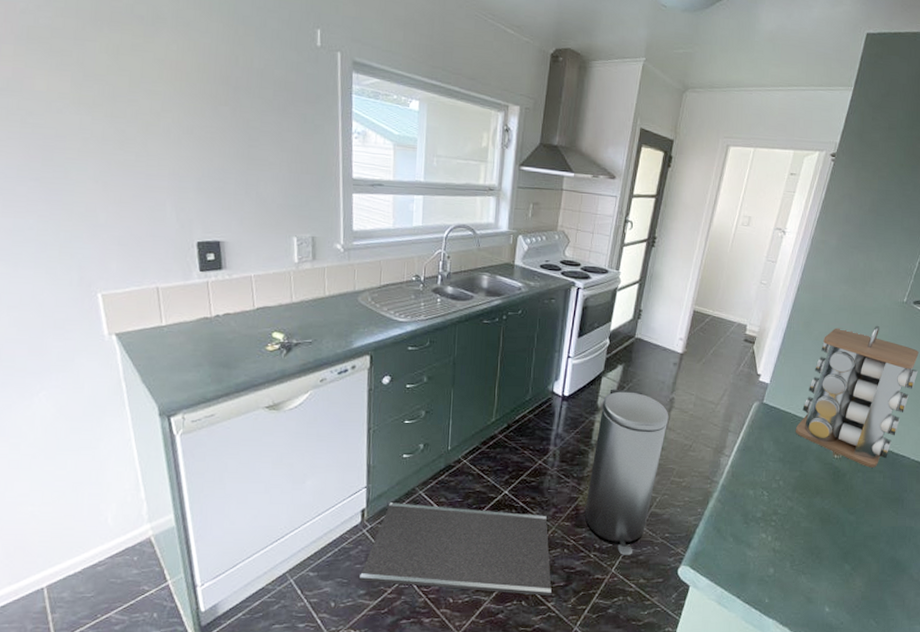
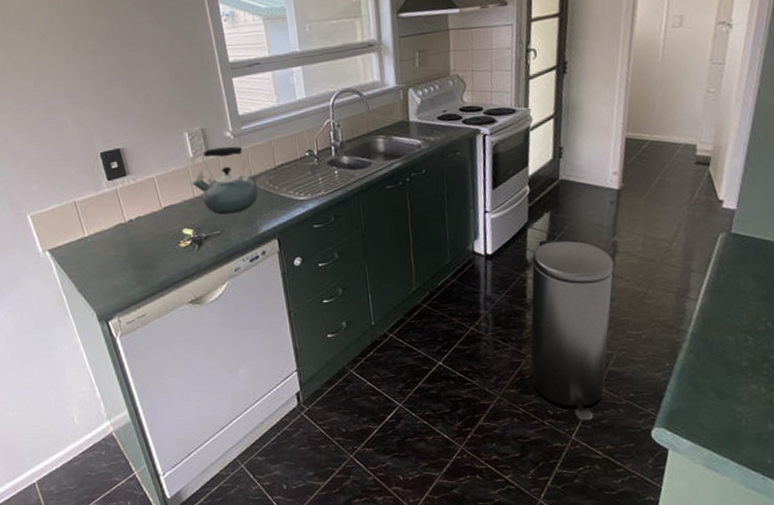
kettle: none [291,257,359,325] -> present [191,146,258,215]
door mat: present [360,503,552,597] -> none [306,383,507,469]

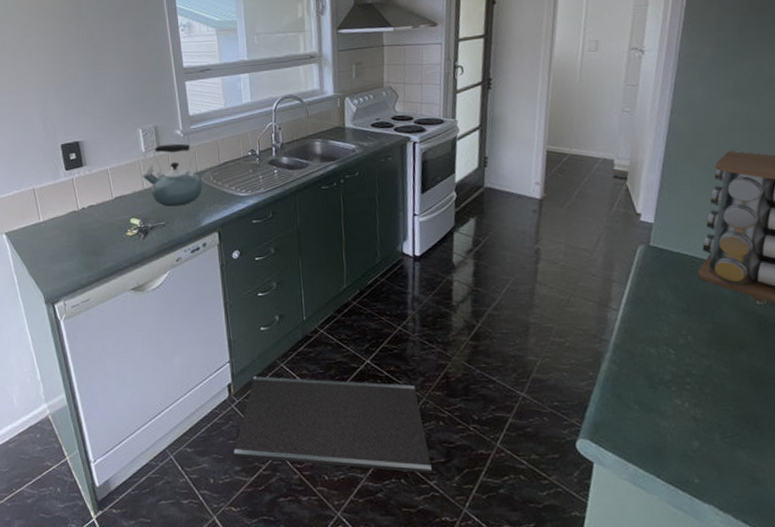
door mat: none [306,383,507,469] -> present [234,376,432,474]
pedal bin: present [530,238,614,422] -> none [455,244,537,429]

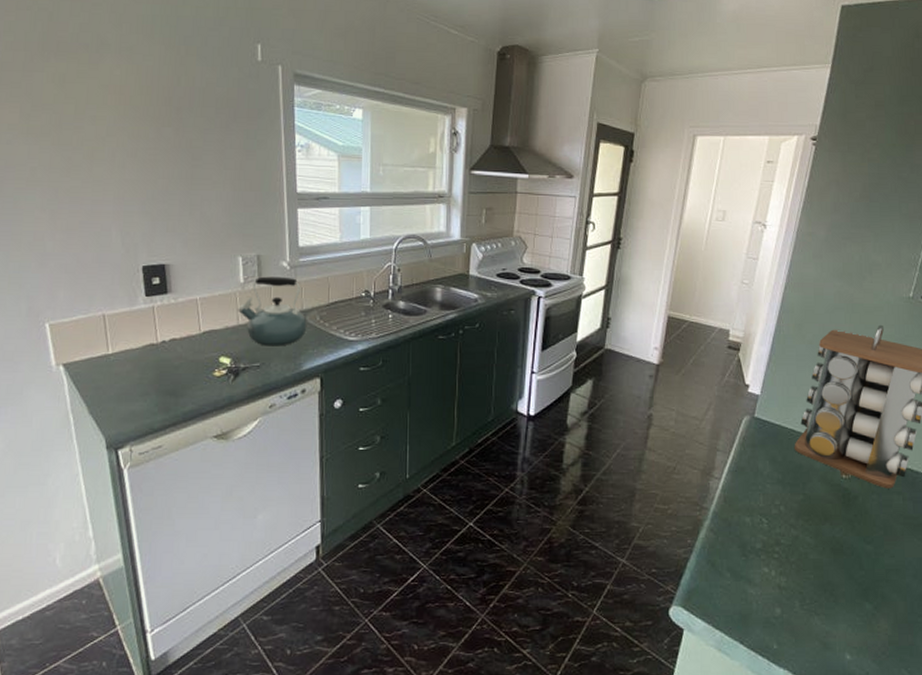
door mat: present [234,376,432,474] -> none [316,538,526,642]

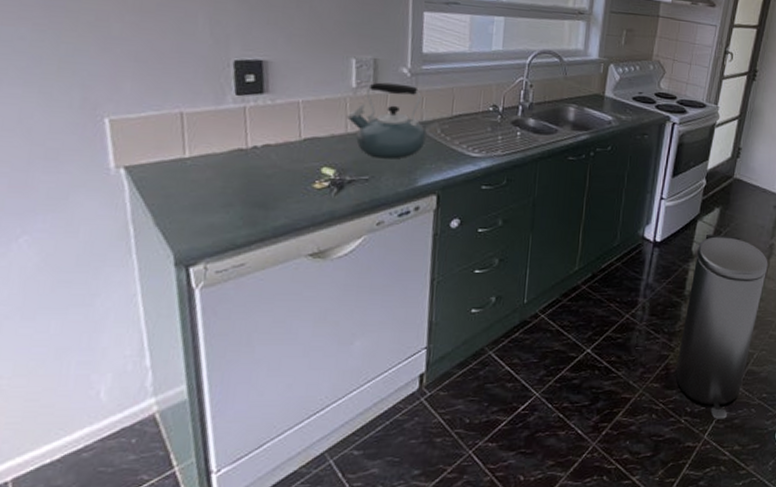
pedal bin: none [559,406,648,596] -> present [675,233,768,421]

